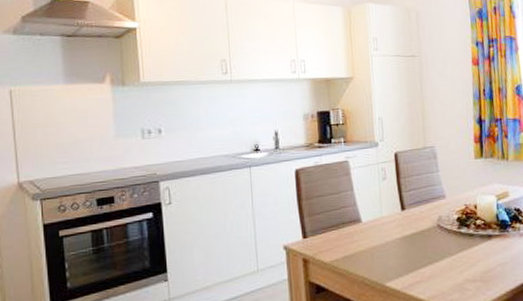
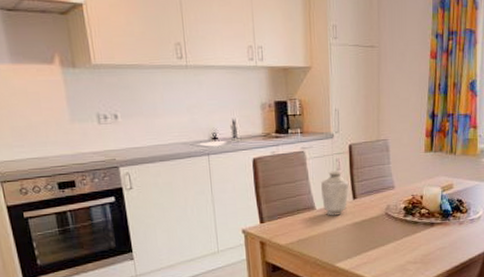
vase: none [367,180,396,229] -> present [321,170,348,216]

